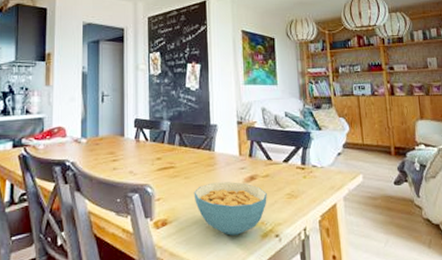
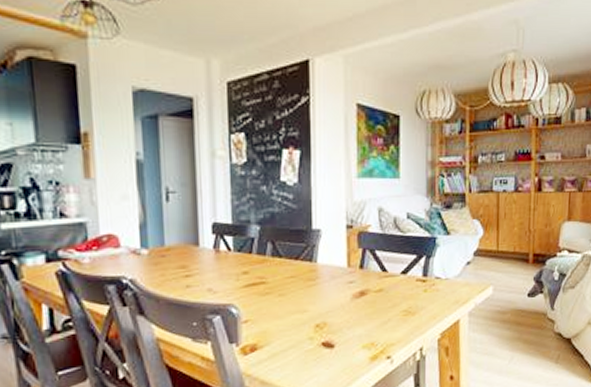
cereal bowl: present [193,182,267,236] -> none [290,298,379,359]

